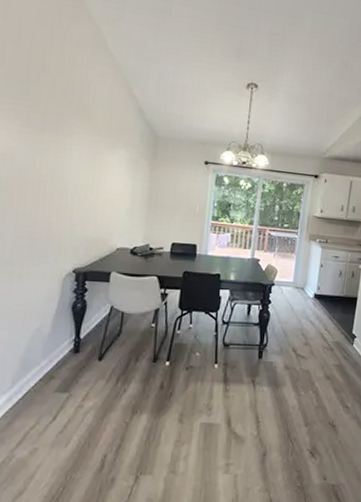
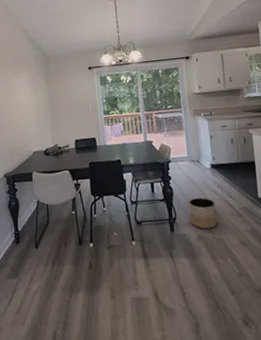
planter: none [281,327,310,359] -> present [189,197,218,229]

